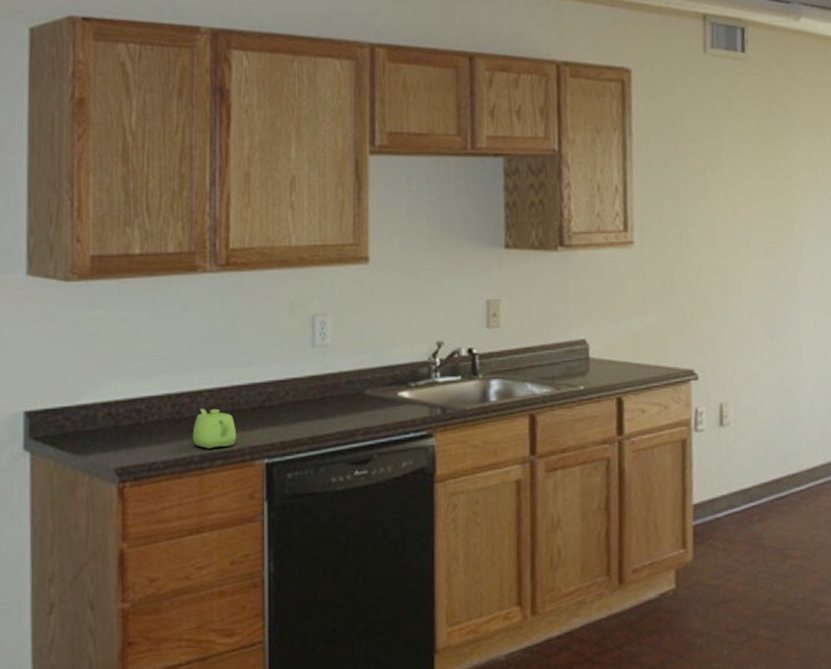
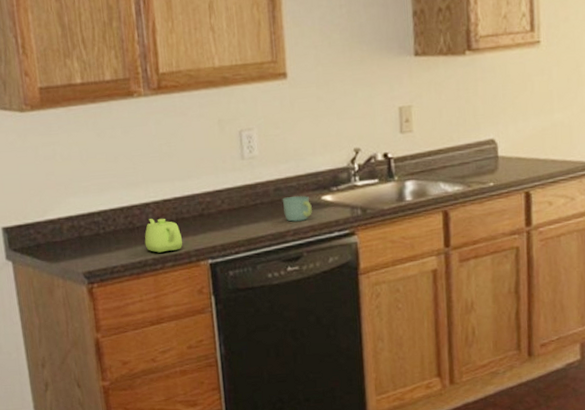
mug: none [354,390,387,419] -> present [282,195,312,222]

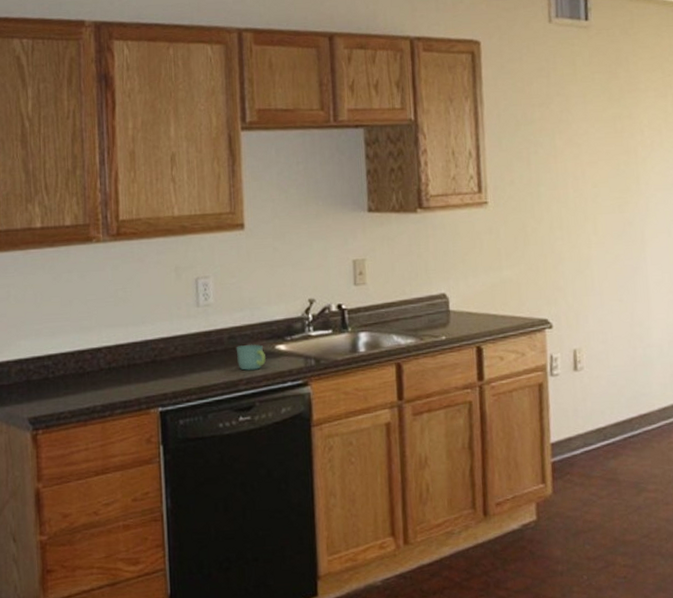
teapot: present [144,218,182,253] -> none [94,363,133,399]

